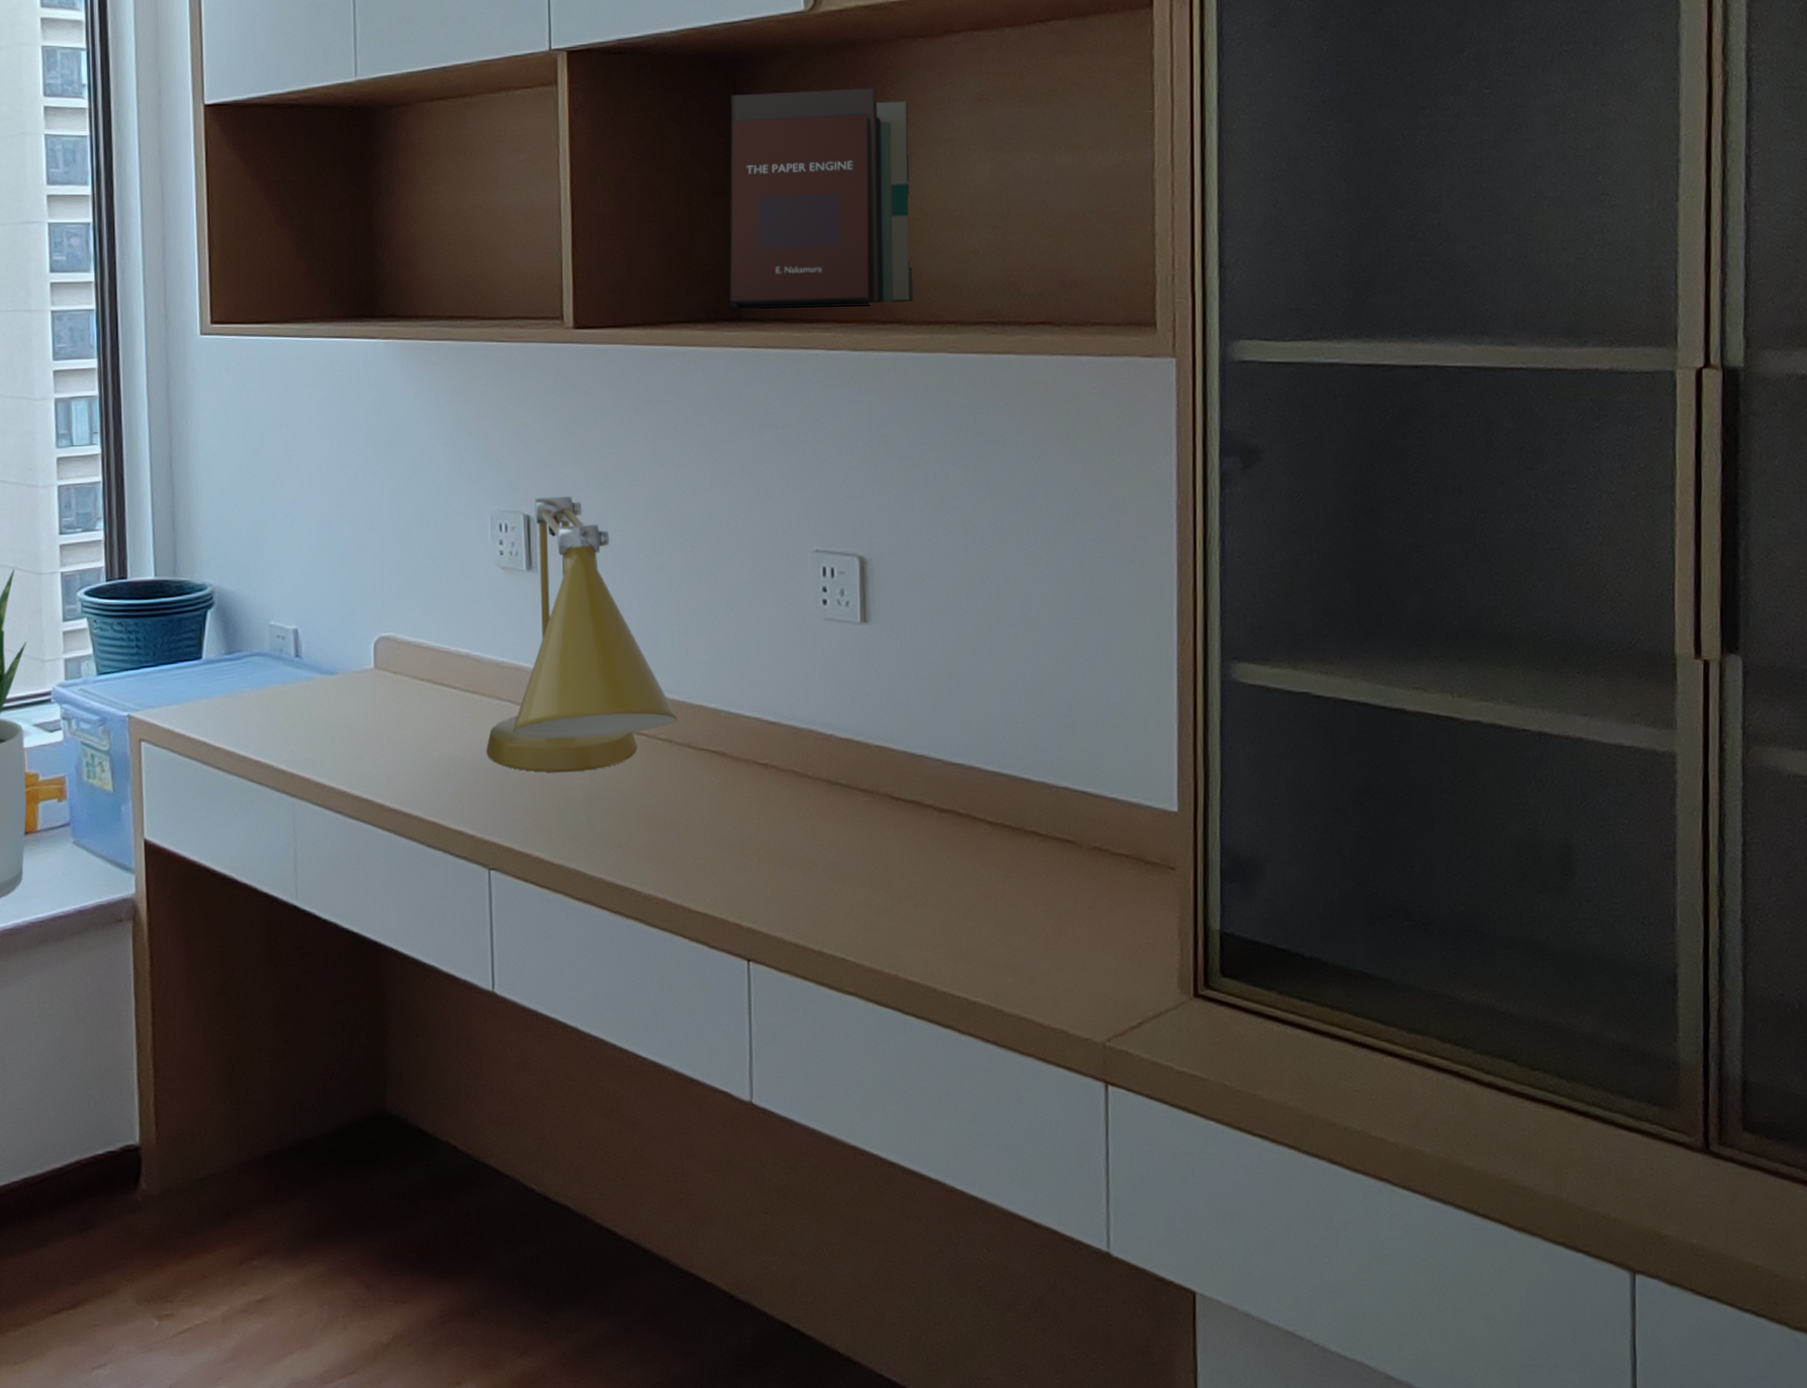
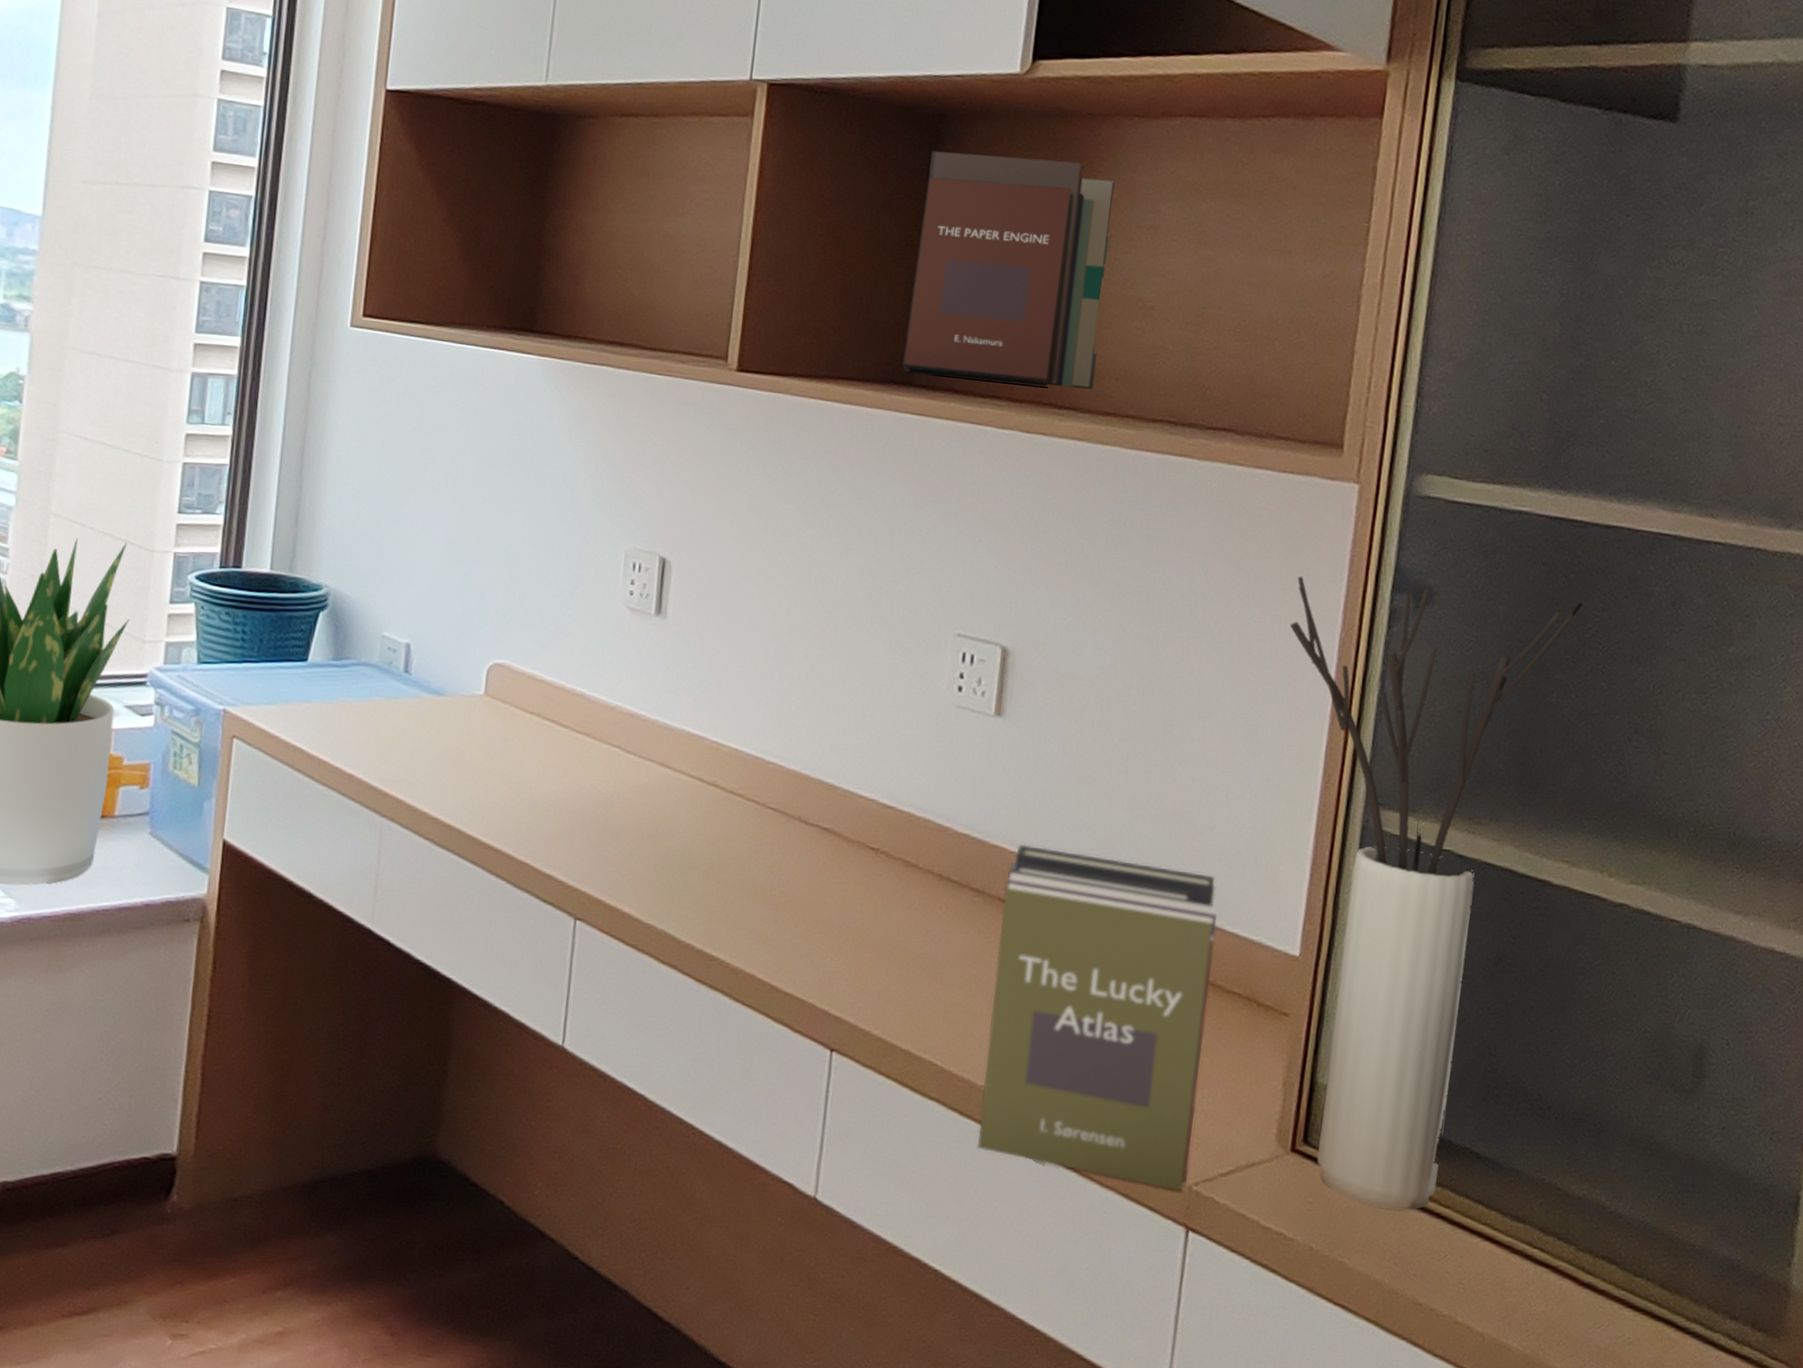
table lamp: present [486,496,677,773] -> none [588,540,791,831]
books: none [892,741,1100,1049] -> present [976,844,1218,1191]
vase: none [1128,439,1403,1039] -> present [1289,576,1585,1210]

